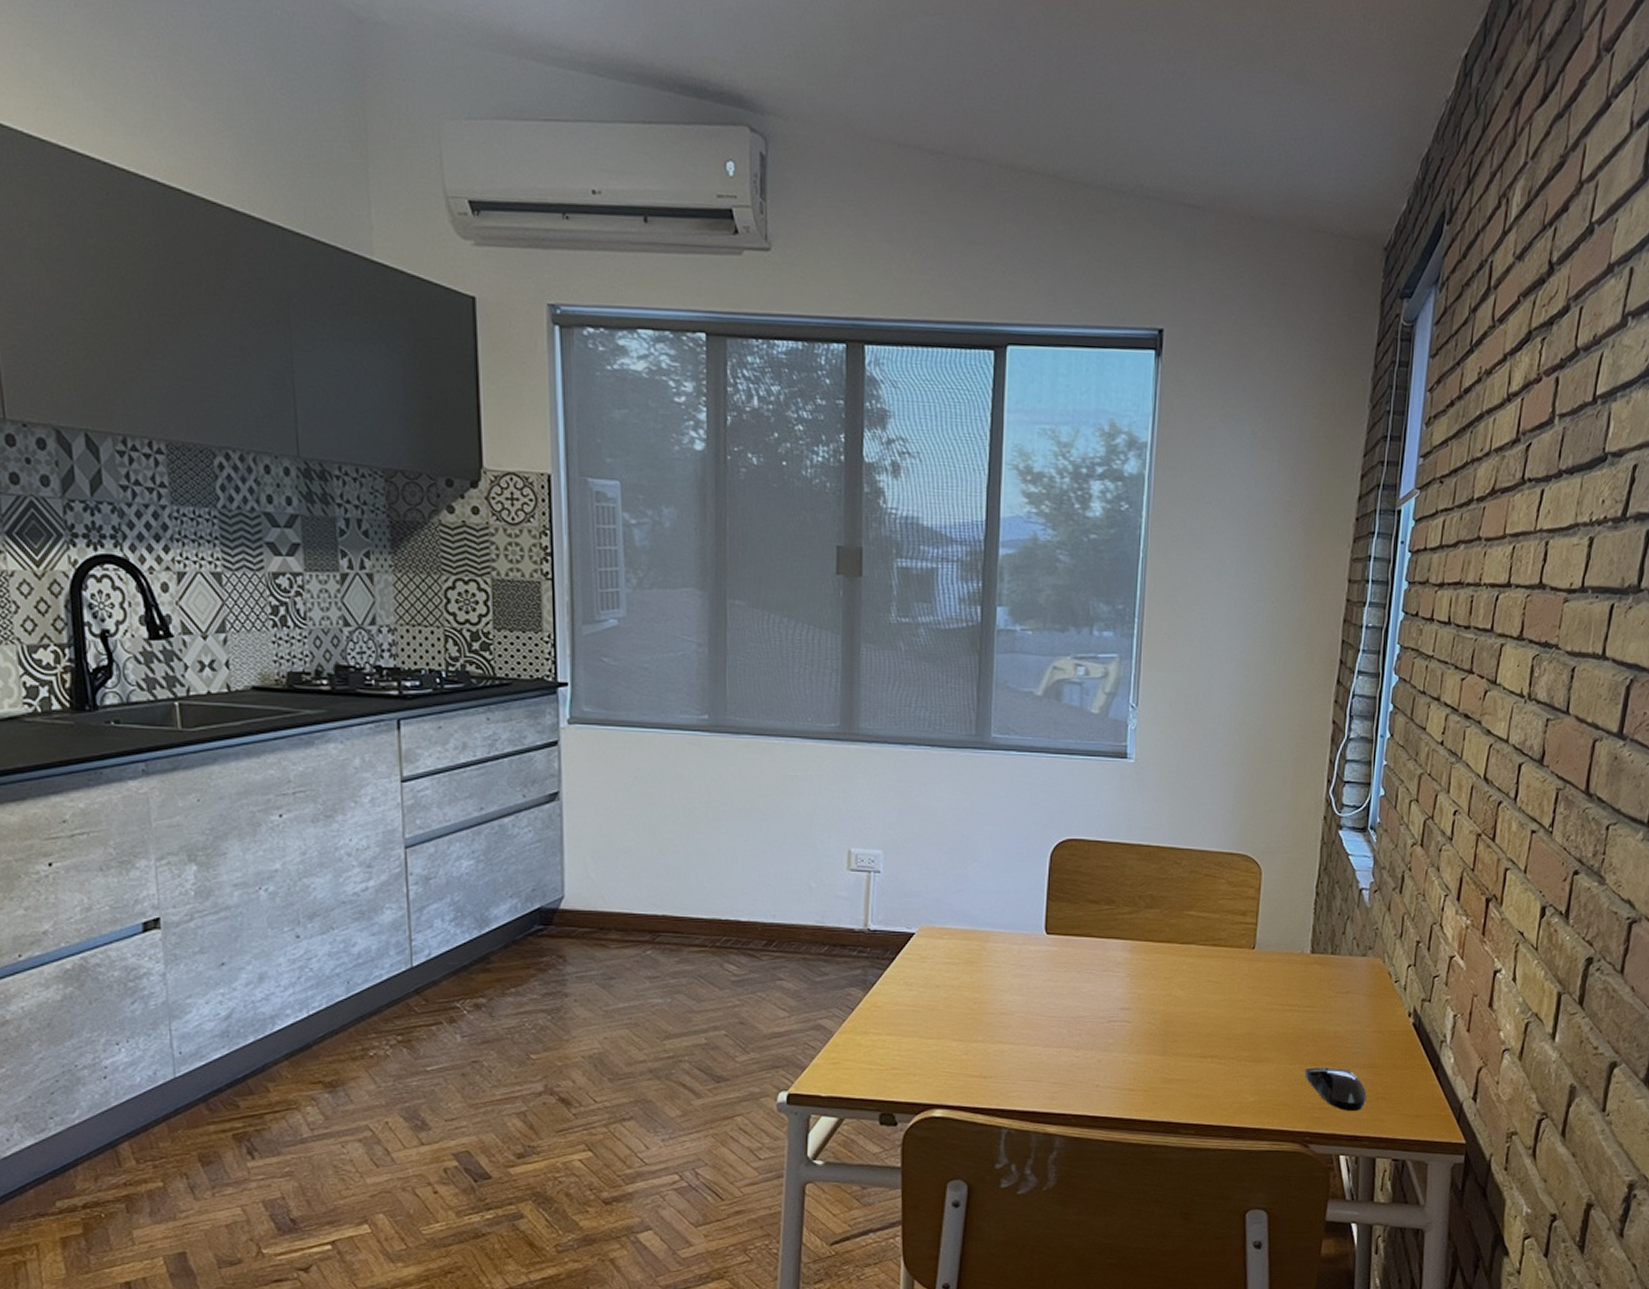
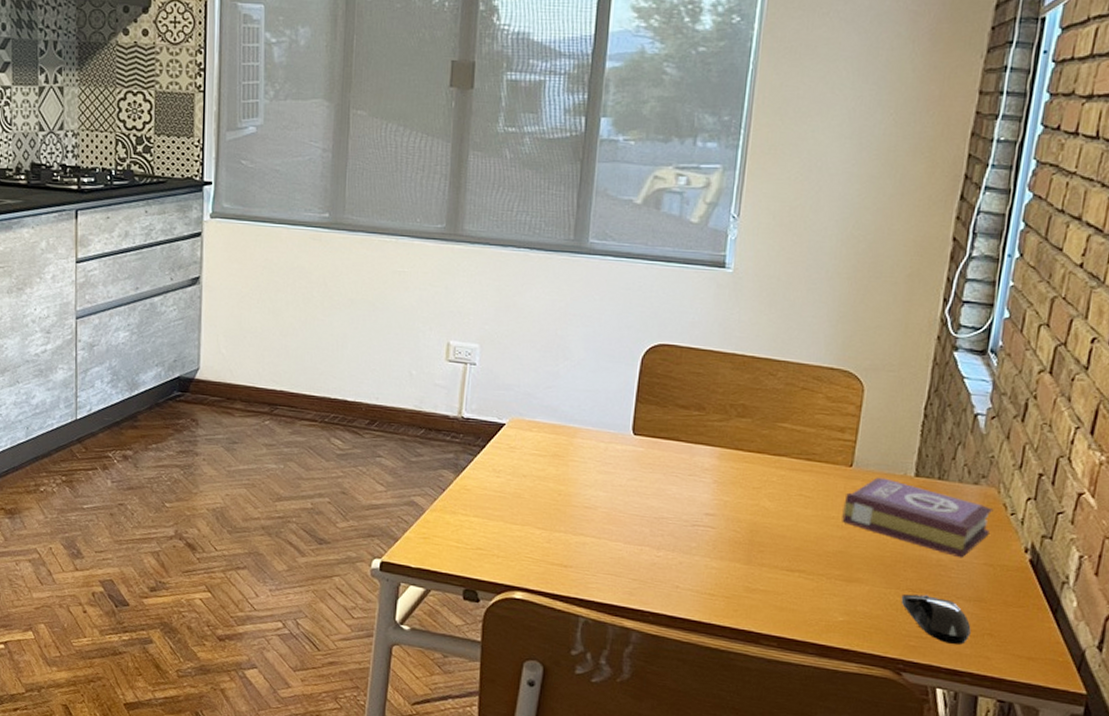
book: none [1248,957,1380,1028] -> present [842,477,994,558]

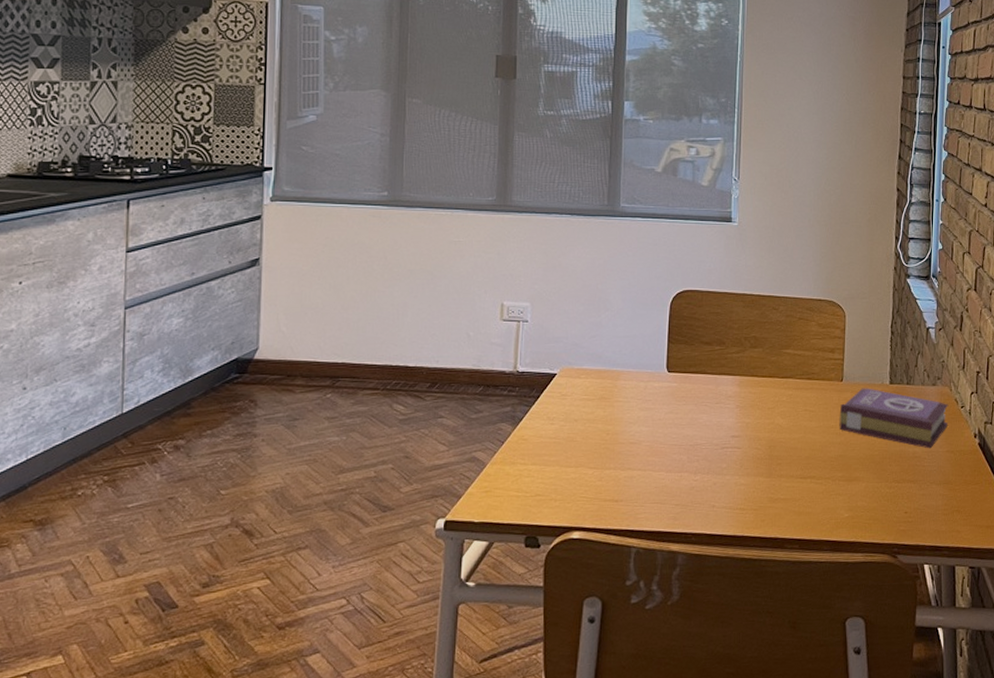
computer mouse: present [901,594,971,645] -> none [890,483,944,524]

